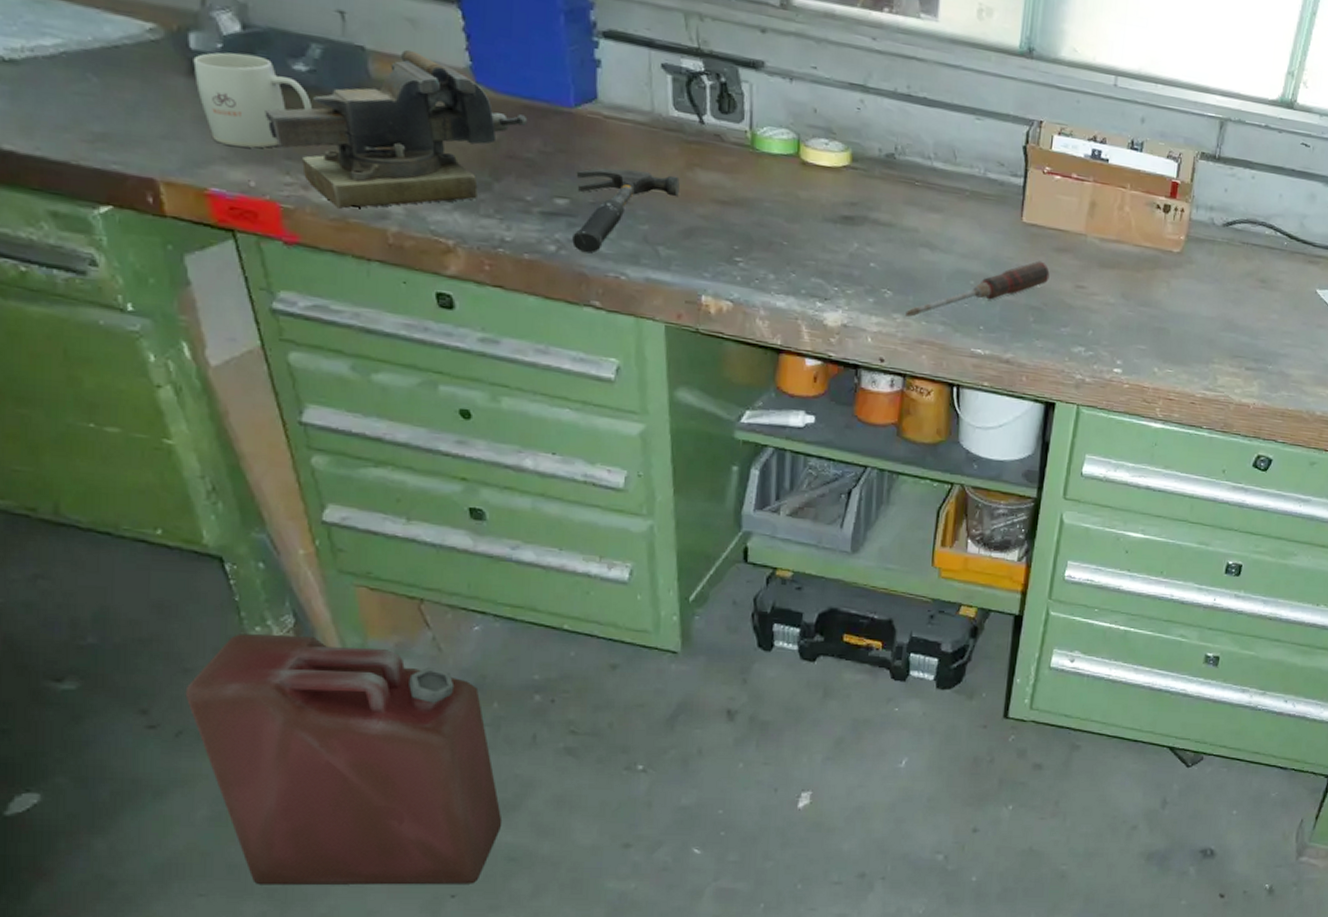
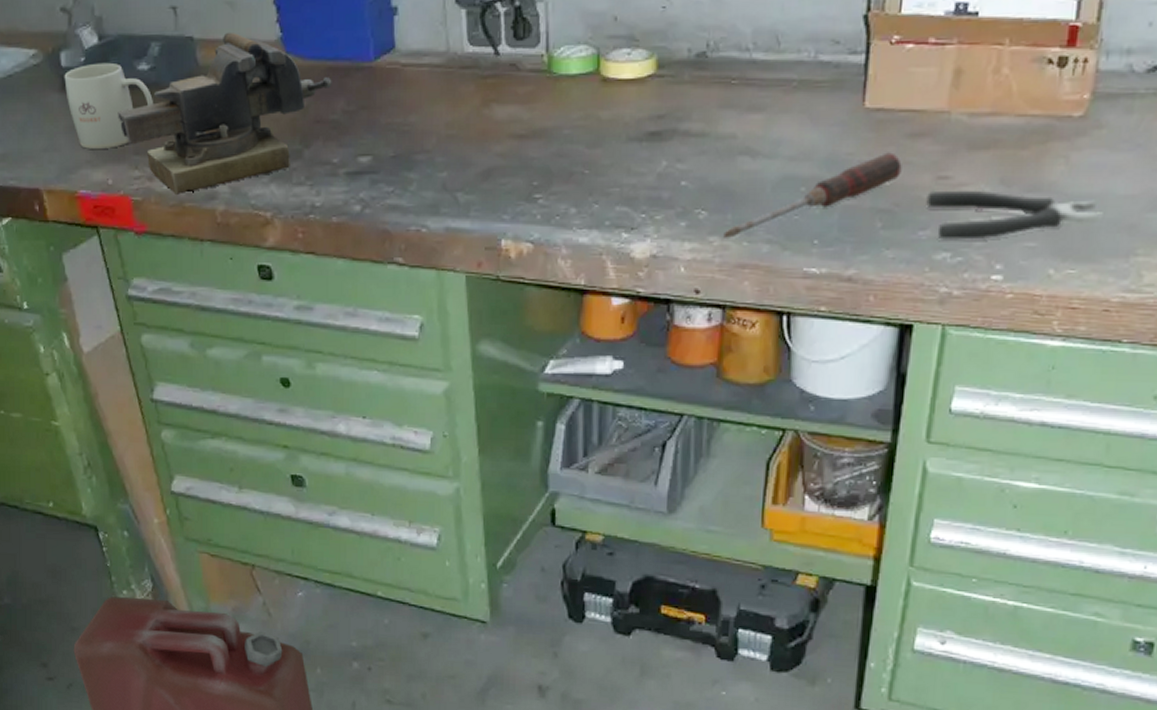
claw hammer: present [572,168,680,253] -> none [376,115,476,209]
pliers: none [1067,296,1193,339] -> present [926,190,1105,240]

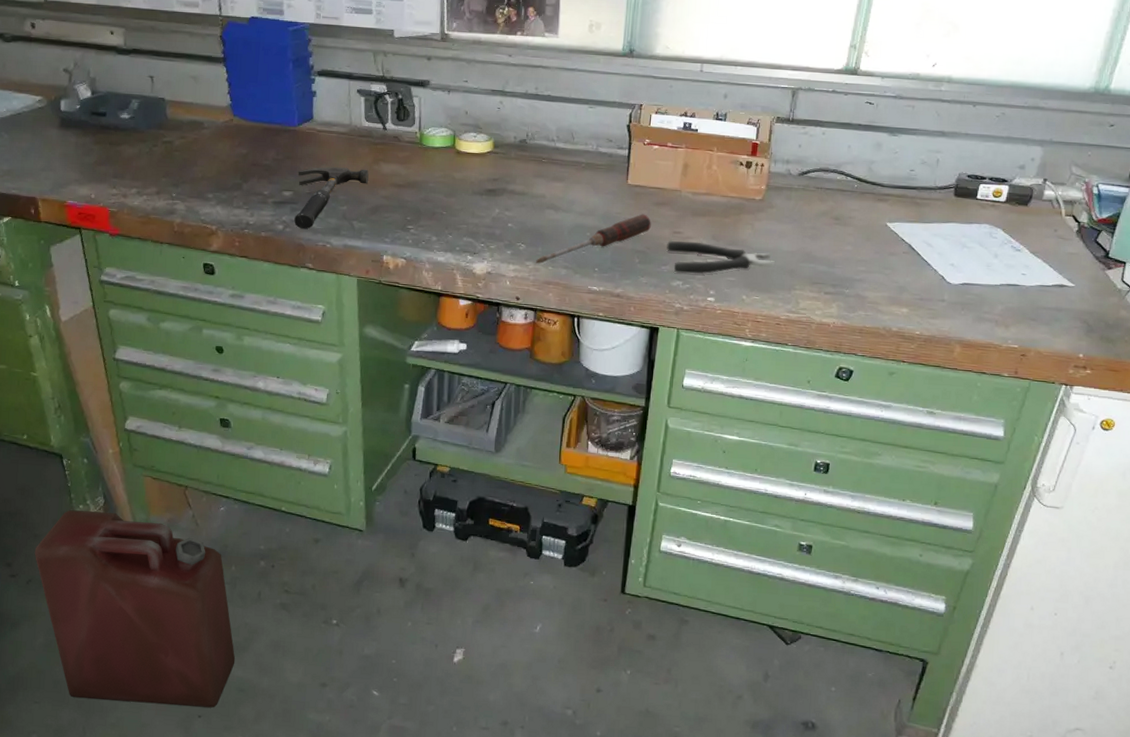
mug: present [64,62,153,149] -> none [62,110,131,172]
bench vise: present [118,32,332,196] -> none [102,97,267,210]
claw hammer: none [376,115,476,209] -> present [294,167,369,229]

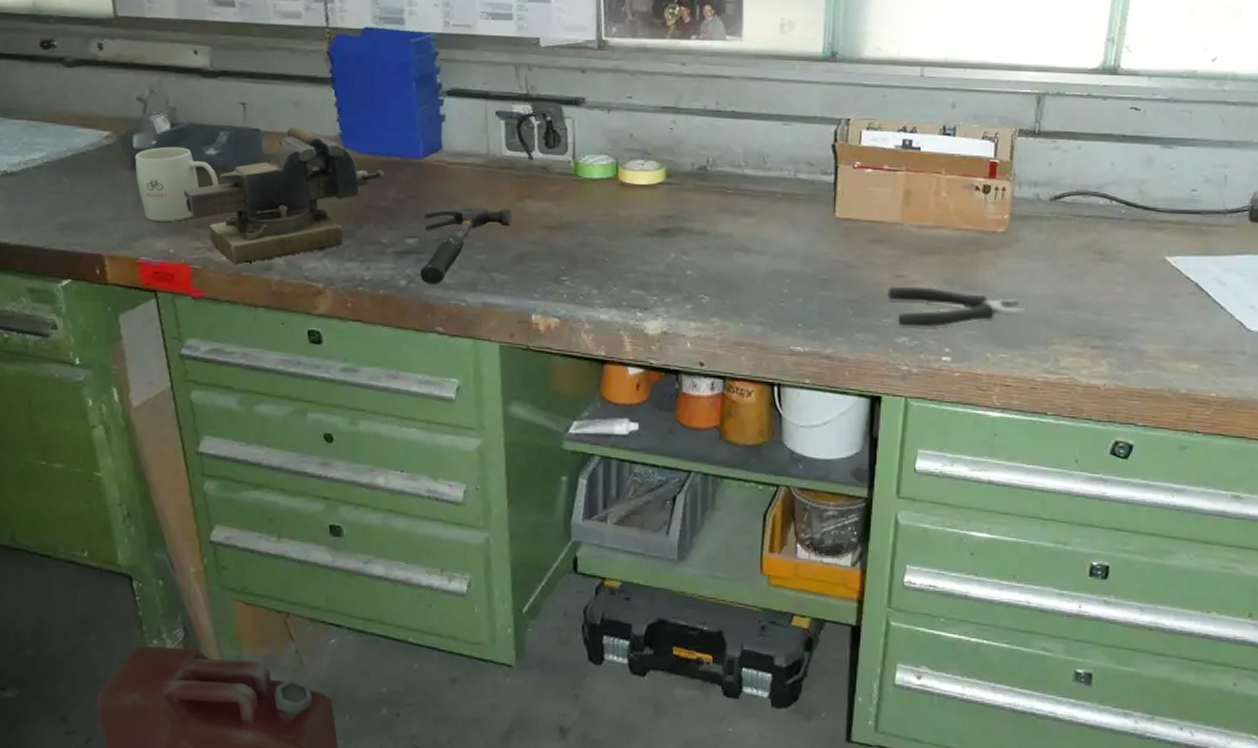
mug: none [62,110,131,172] -> present [134,146,218,221]
bench vise: none [102,97,267,210] -> present [183,127,385,266]
screwdriver: present [536,214,651,264] -> none [723,254,867,320]

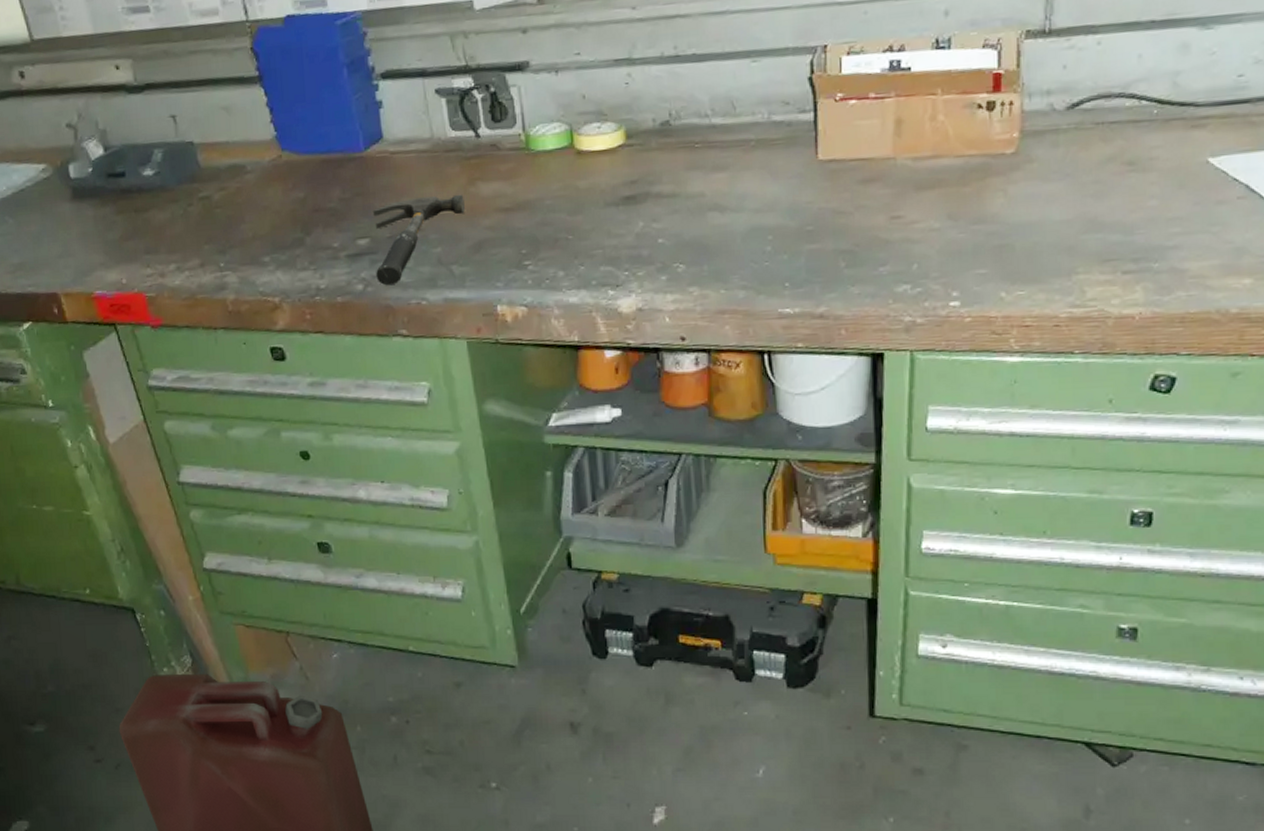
mug: present [134,146,218,221] -> none [73,170,160,252]
bench vise: present [183,127,385,266] -> none [127,134,327,289]
pliers: present [887,286,1027,328] -> none [883,225,1045,274]

